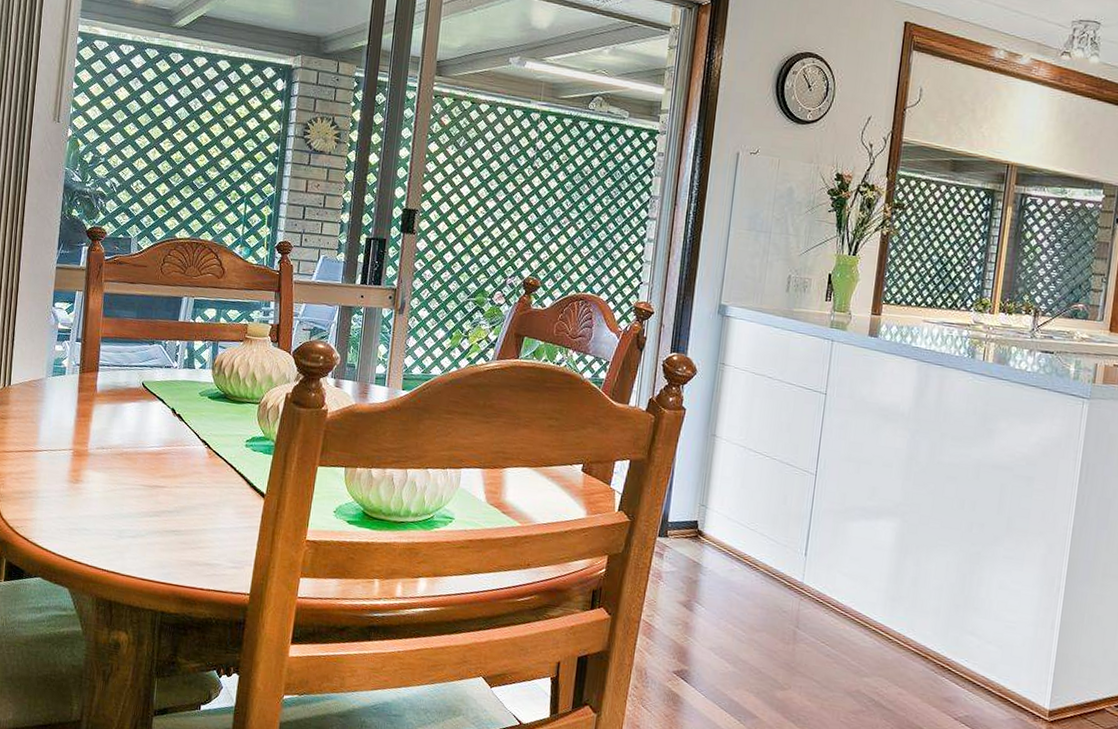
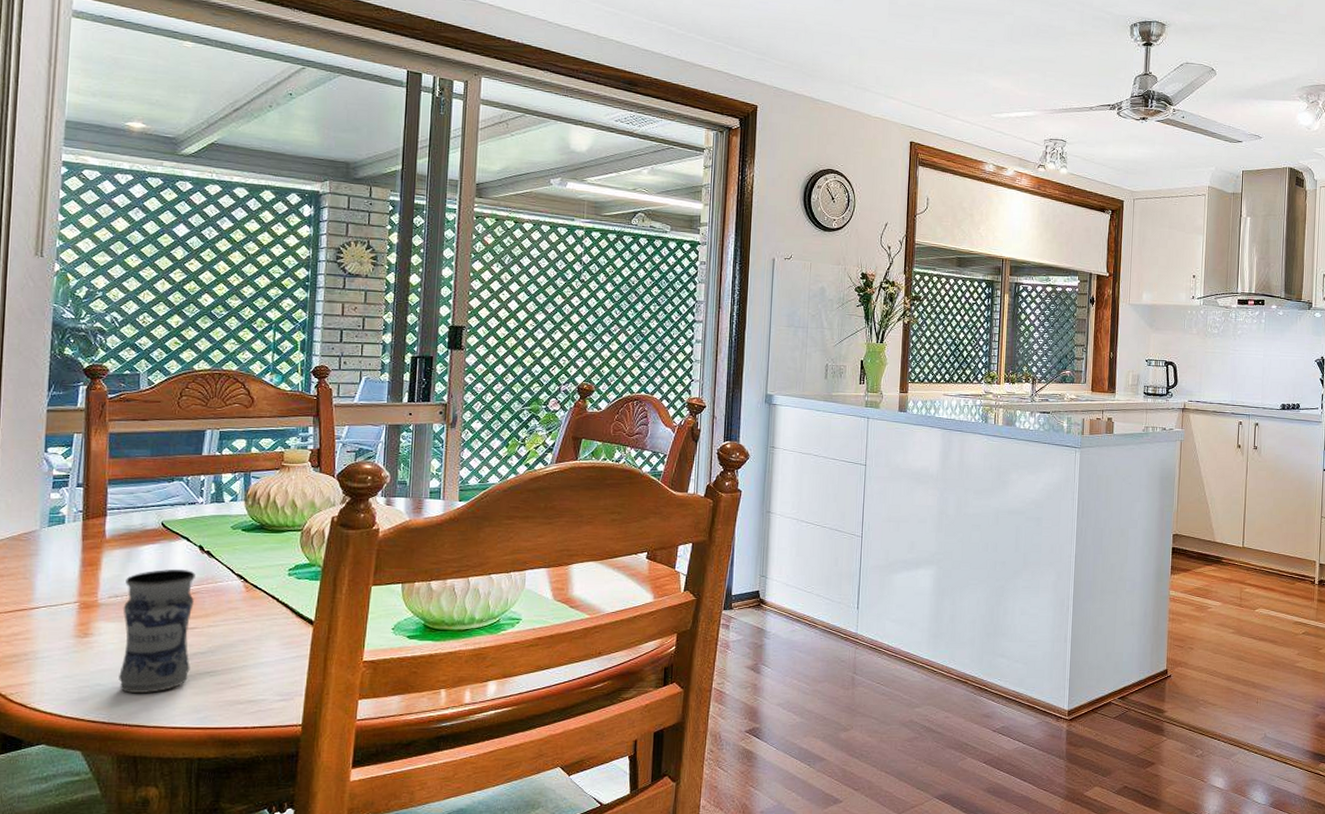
jar: none [101,427,167,543] -> present [119,568,195,693]

